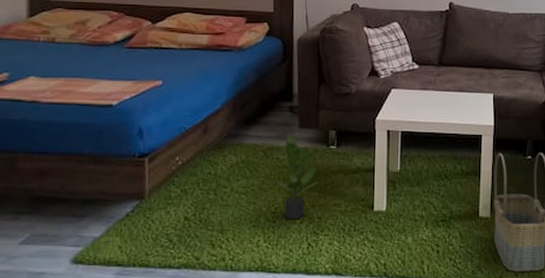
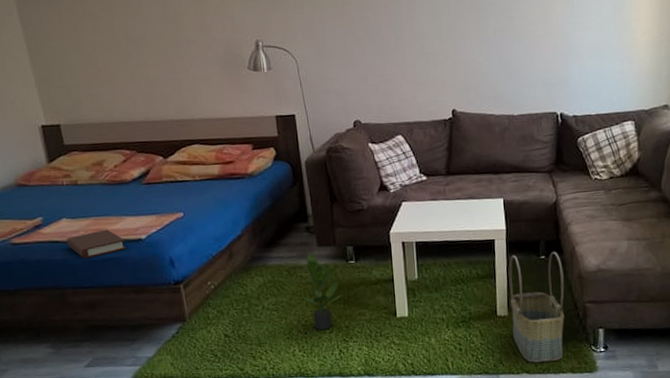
book: none [29,91,94,122] -> present [66,229,127,259]

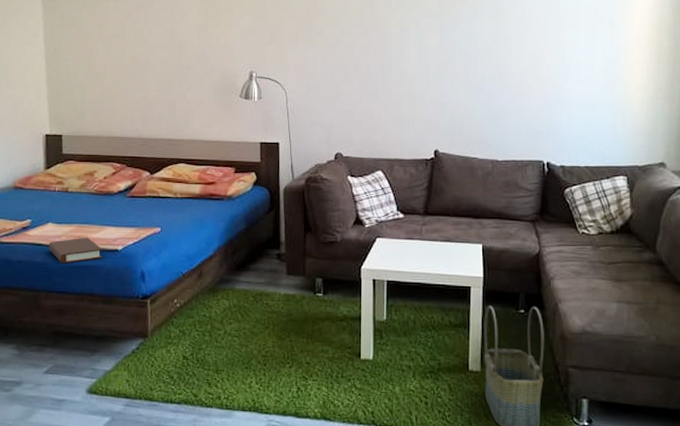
potted plant: present [301,252,343,330] -> none [265,279,307,363]

